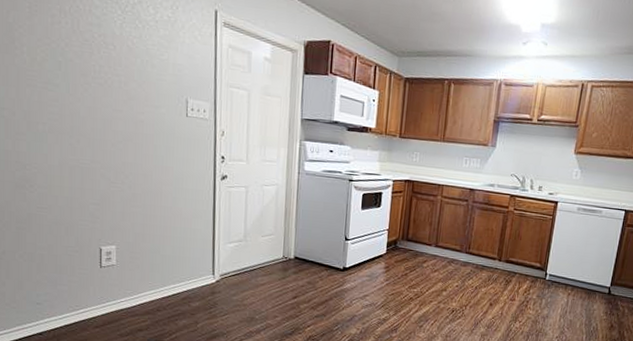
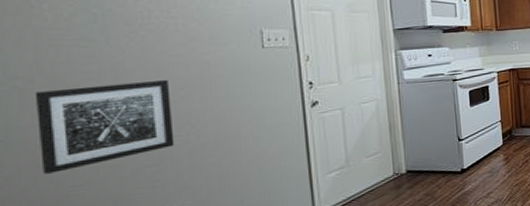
wall art: none [15,123,112,194] -> present [34,80,175,174]

